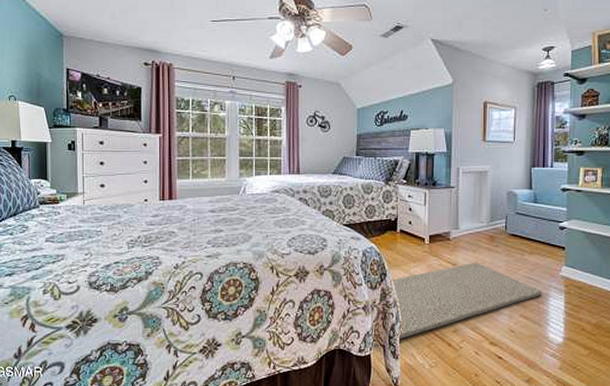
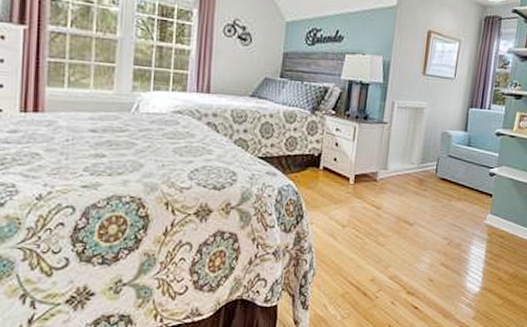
rug: present [374,262,543,348] -> none [282,206,466,298]

